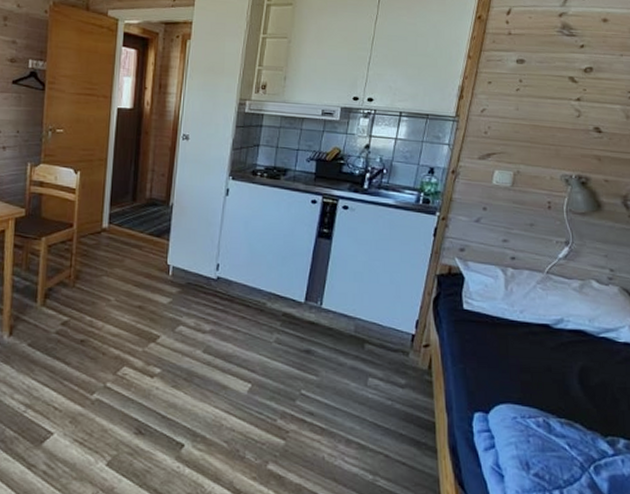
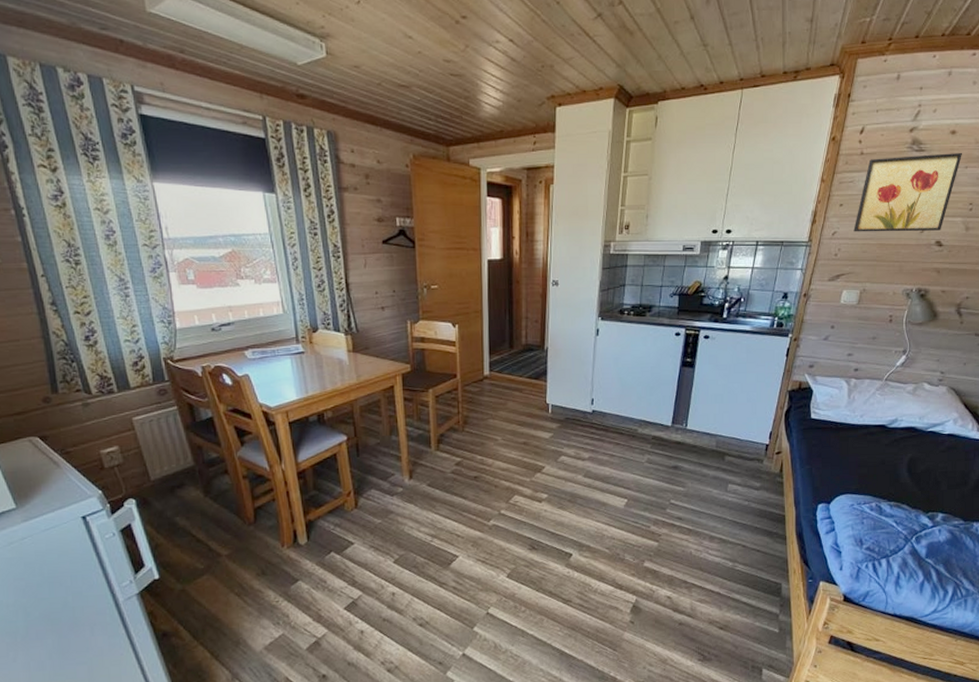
wall art: none [504,39,617,117] -> present [853,152,963,232]

